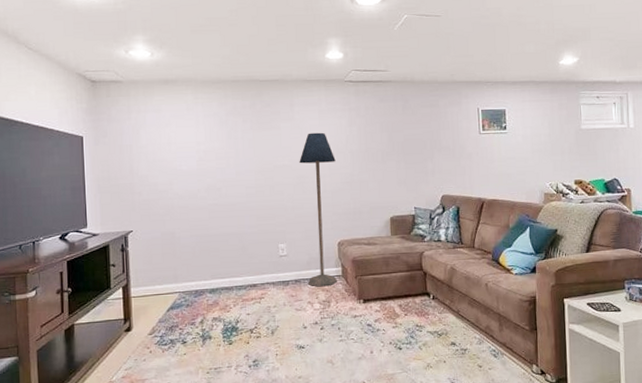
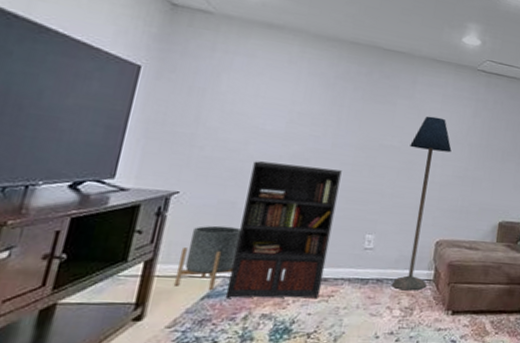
planter: none [144,252,185,304] -> present [173,225,242,291]
bookcase: none [180,194,269,309] -> present [225,161,344,299]

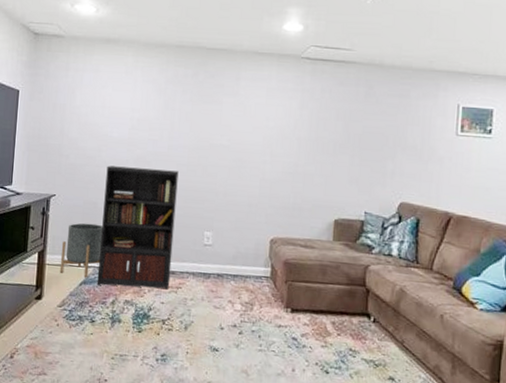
floor lamp: present [392,116,452,291] -> none [232,112,280,287]

